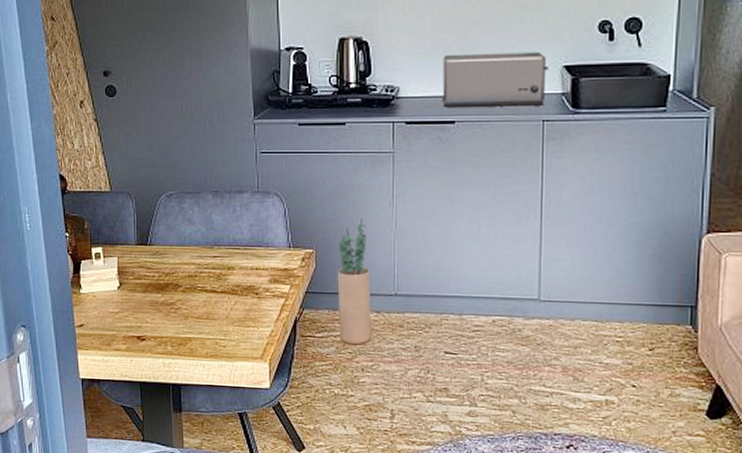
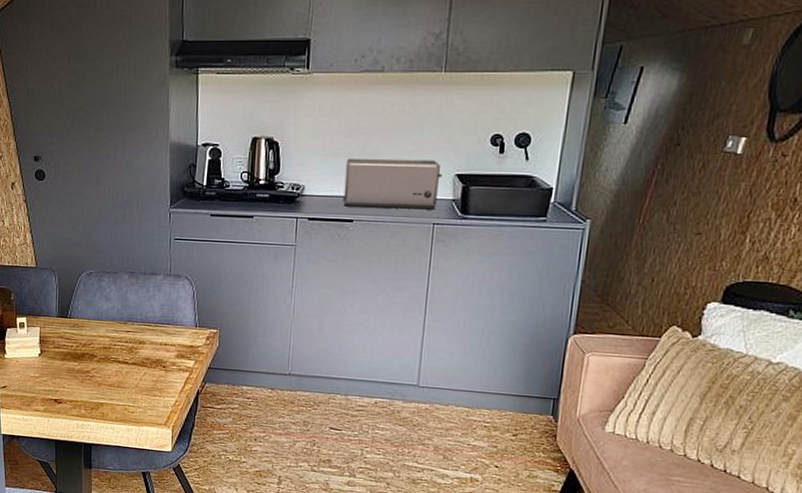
vase: present [337,217,371,345] -> none [236,303,268,418]

